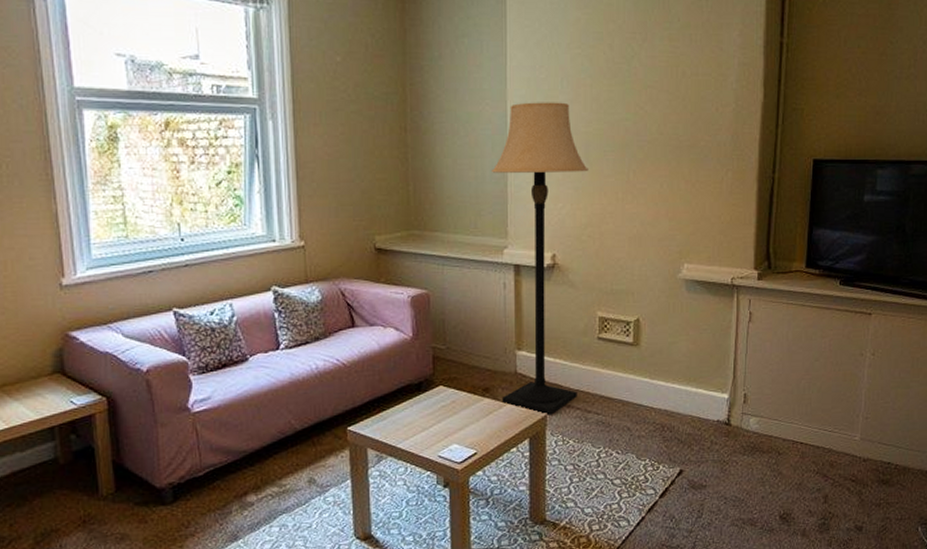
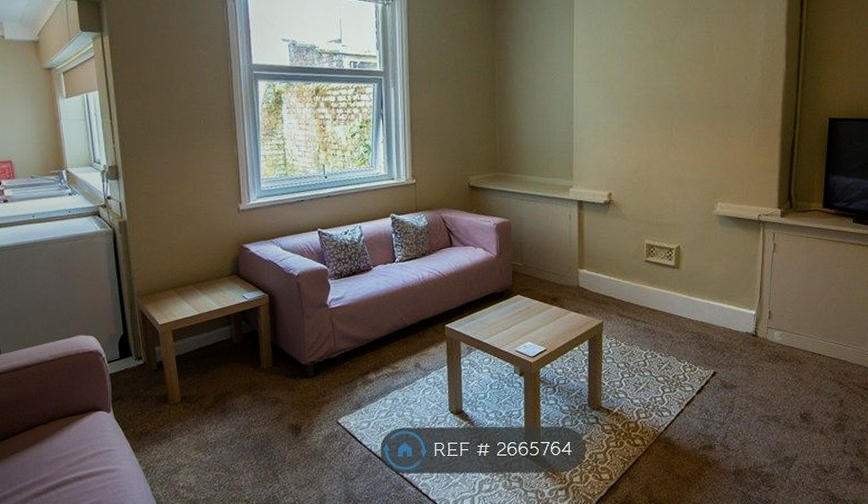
lamp: present [492,102,589,415] -> none [561,73,639,322]

